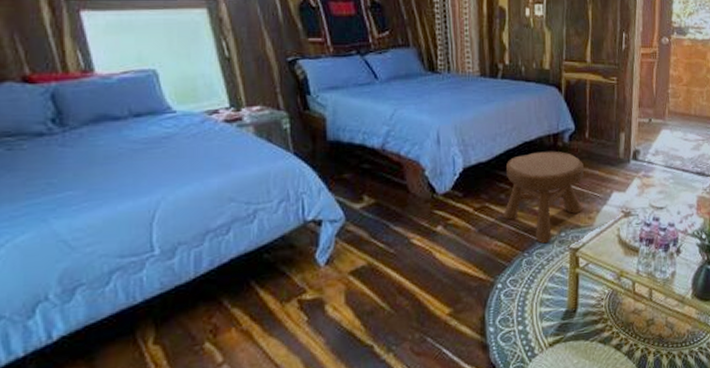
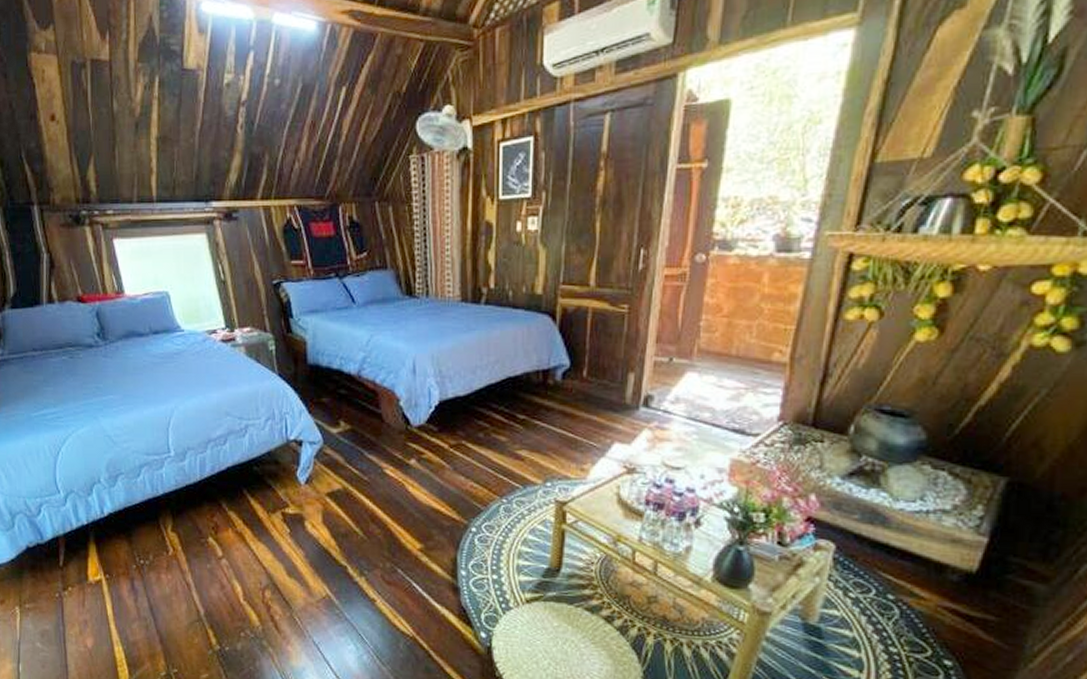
stool: present [502,151,584,244] -> none [480,389,578,492]

